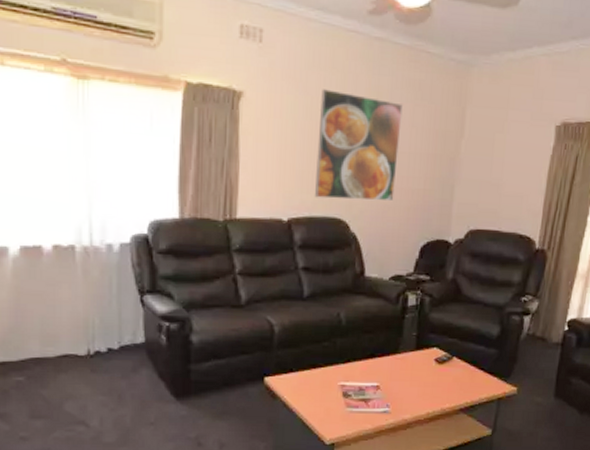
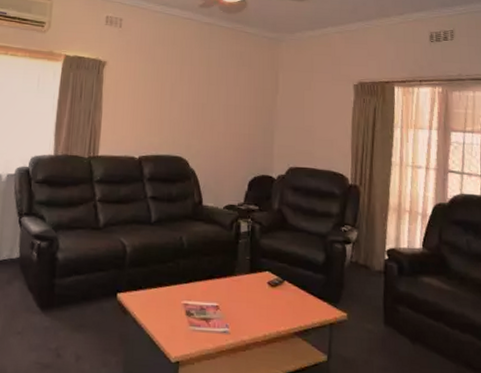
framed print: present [315,89,403,202] -> none [161,59,228,143]

